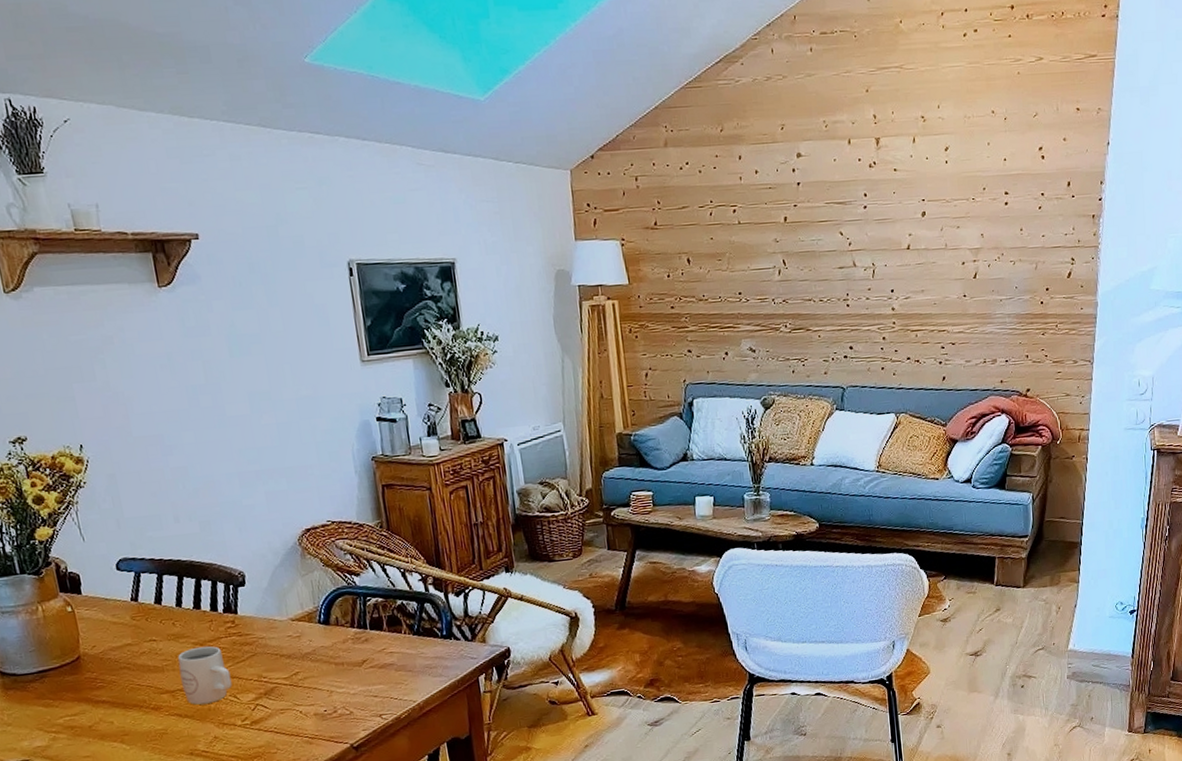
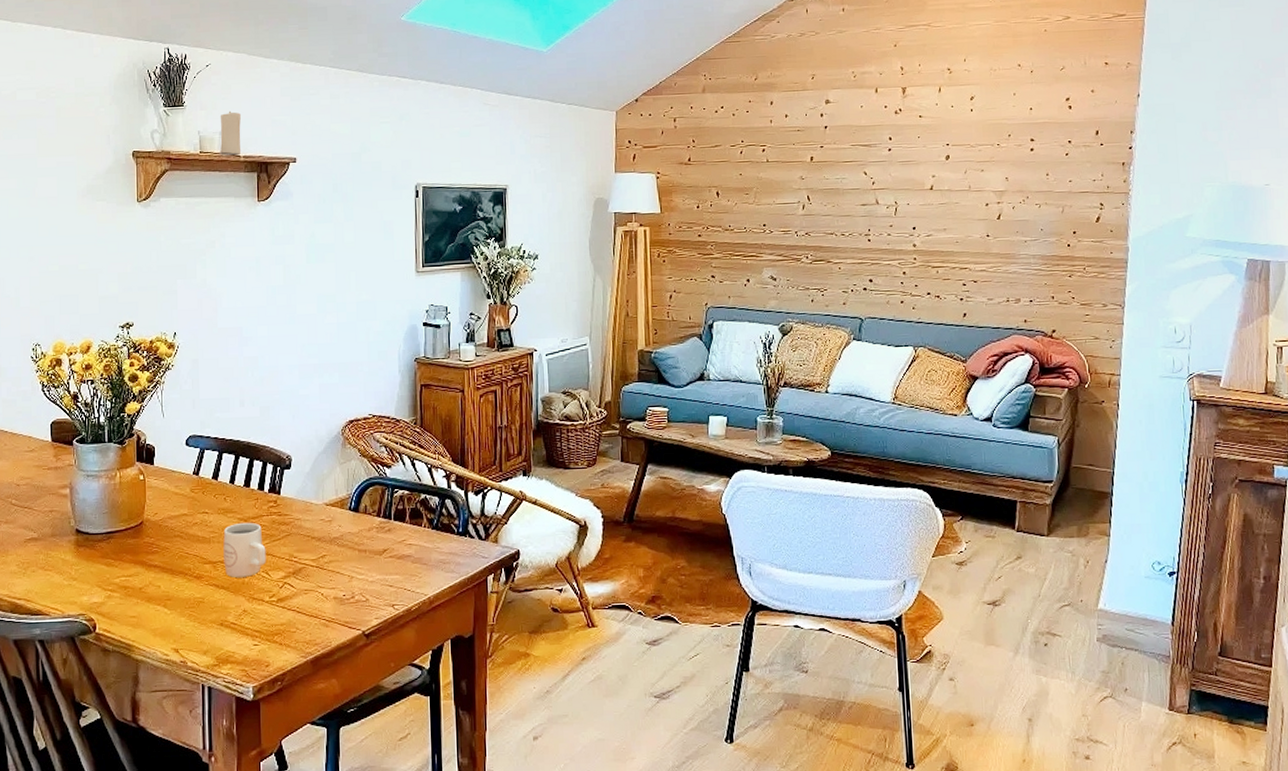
candle: none [93,177,127,233] -> present [219,110,242,156]

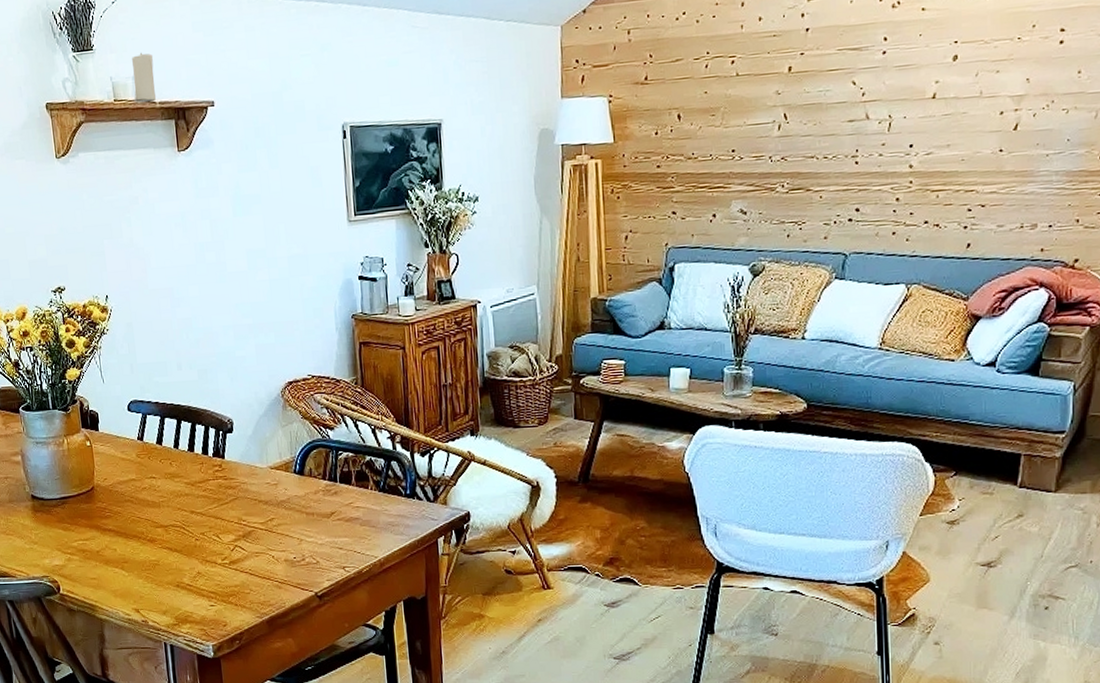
mug: present [223,522,266,577] -> none [172,486,216,541]

